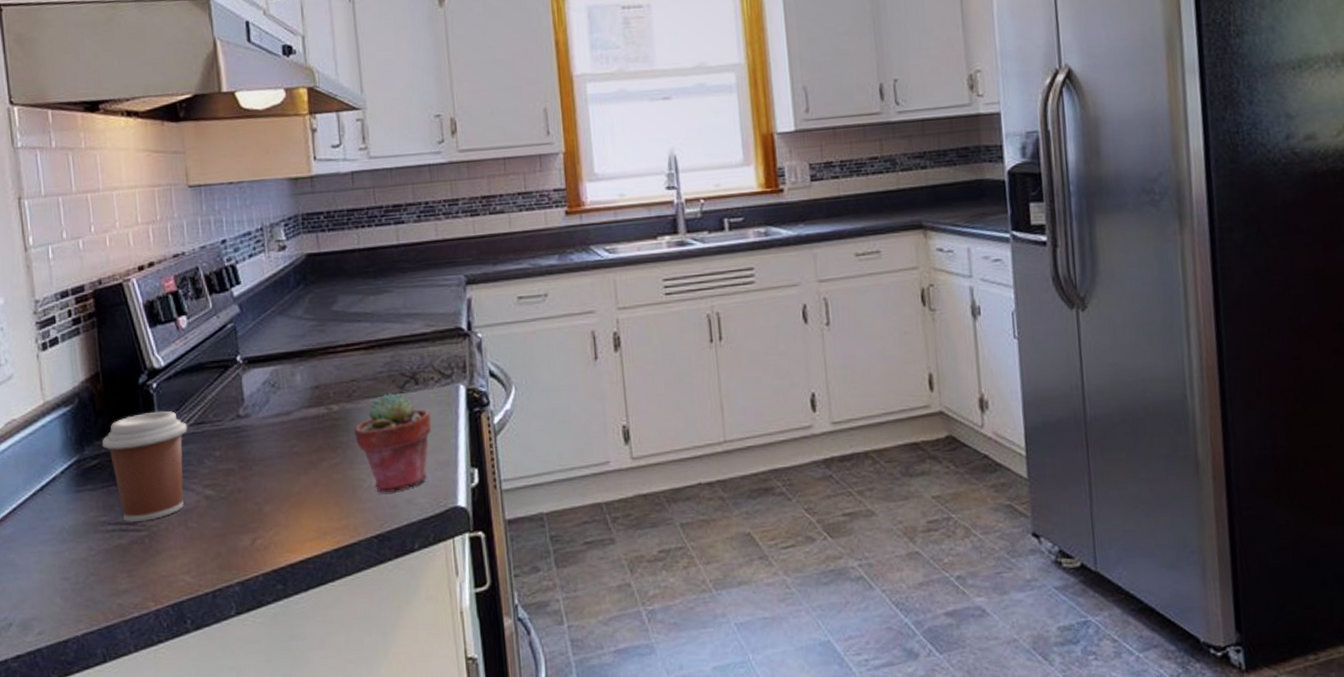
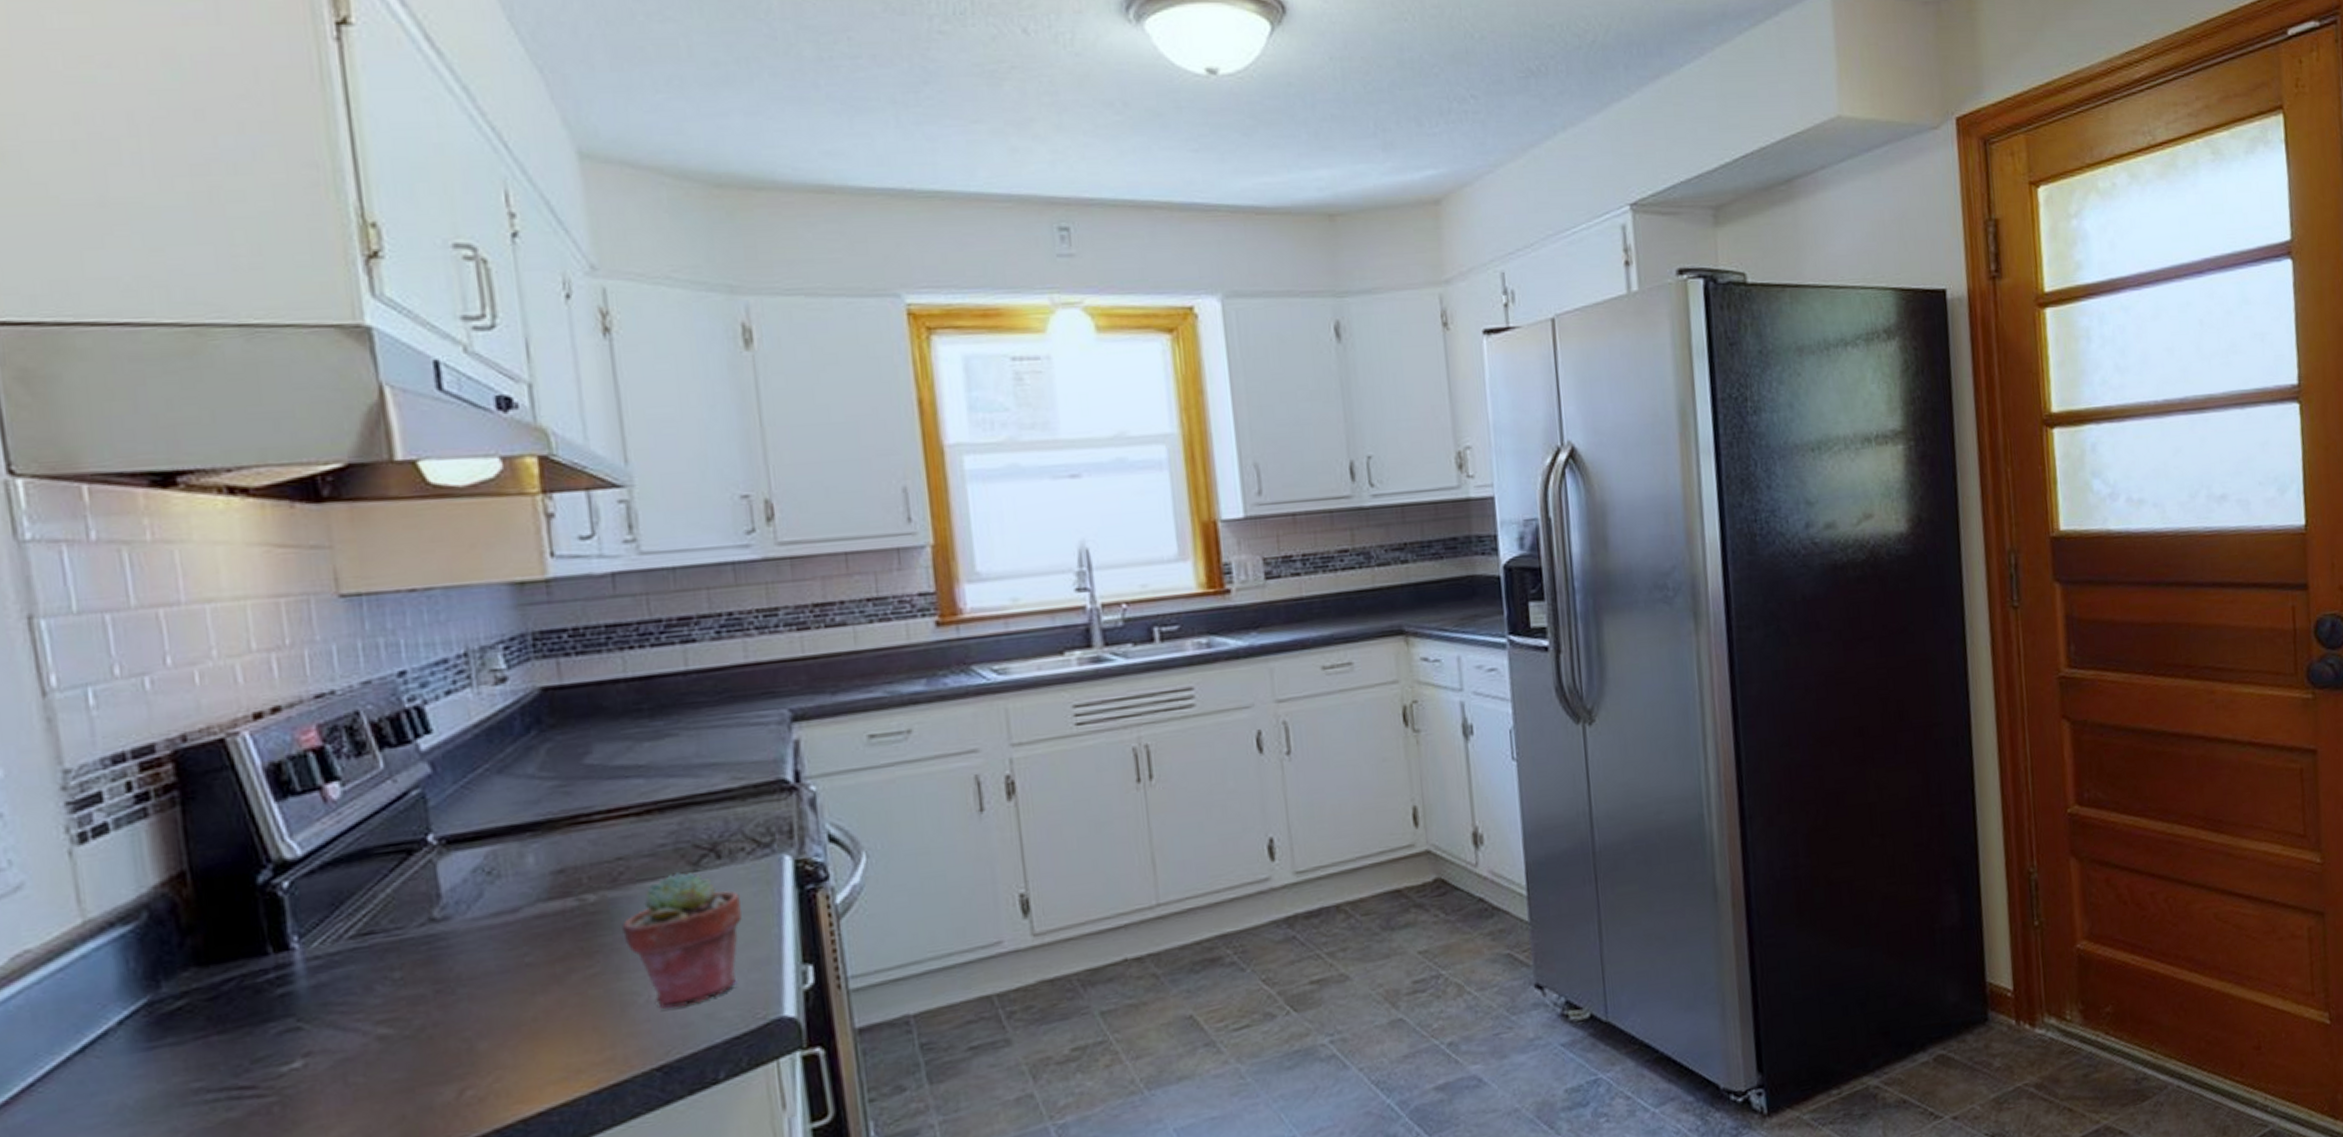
coffee cup: present [101,410,187,522] -> none [192,919,345,1085]

